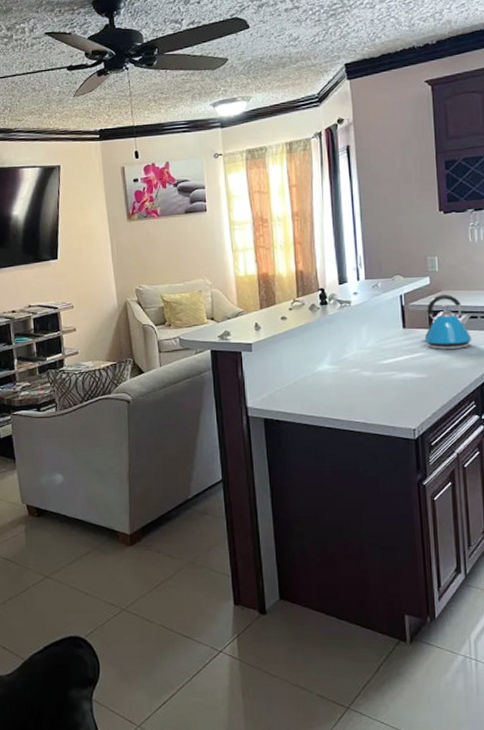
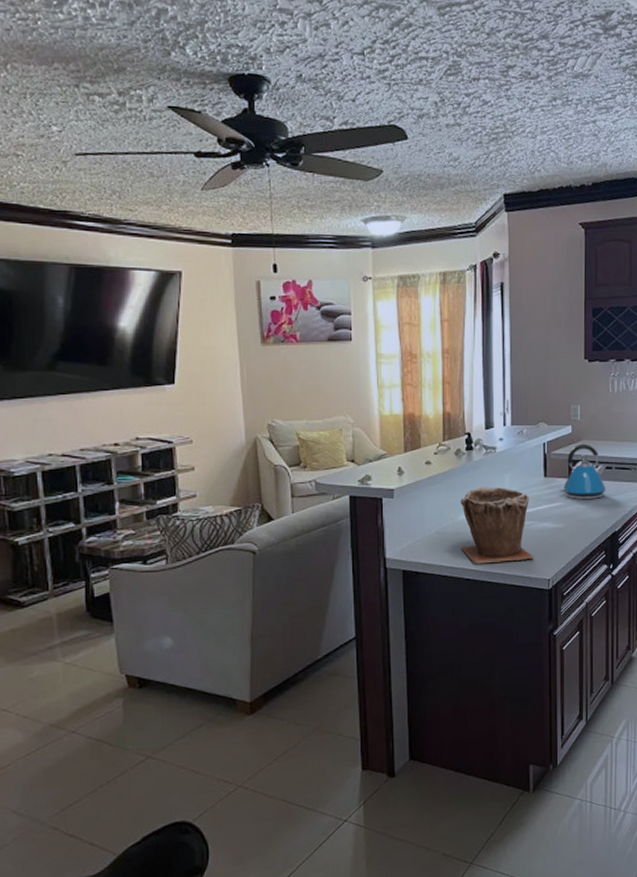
plant pot: none [317,339,397,414] -> present [460,486,534,564]

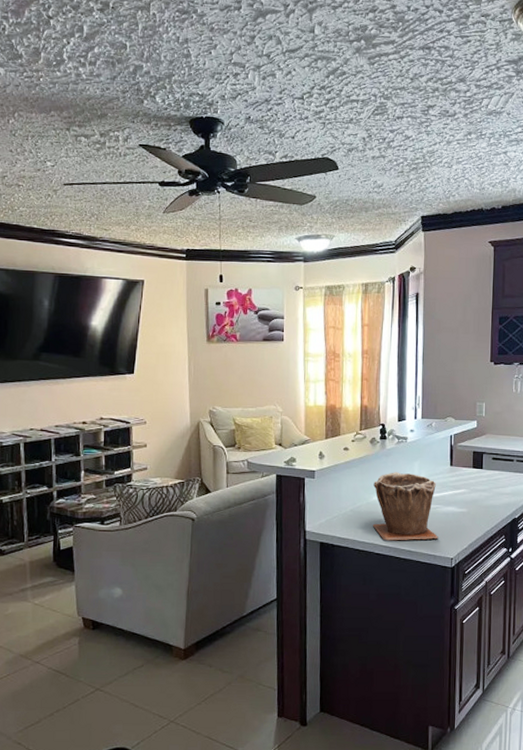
kettle: present [560,443,607,499] -> none [464,437,508,488]

